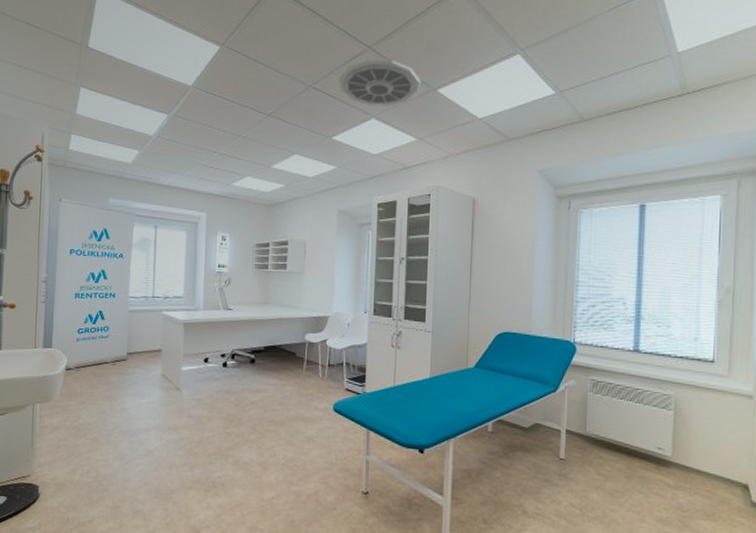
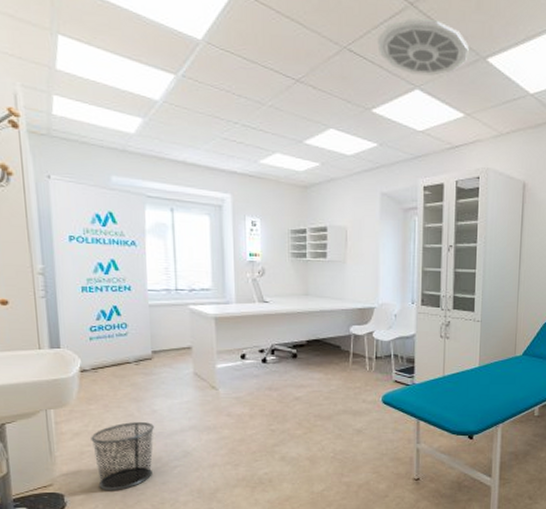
waste bin: none [67,419,122,485] -> present [91,422,154,490]

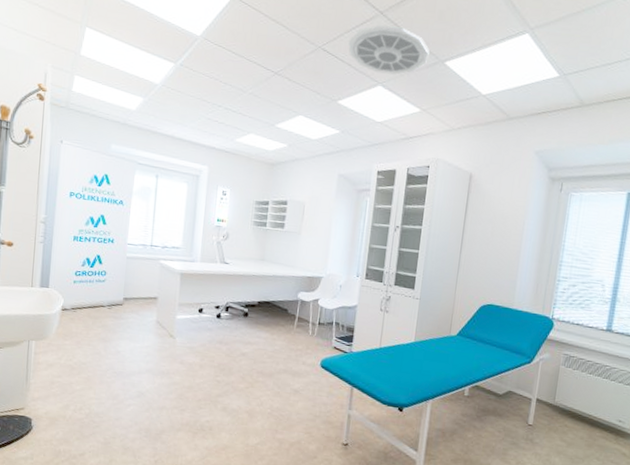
waste bin: present [91,422,154,490] -> none [62,359,116,421]

